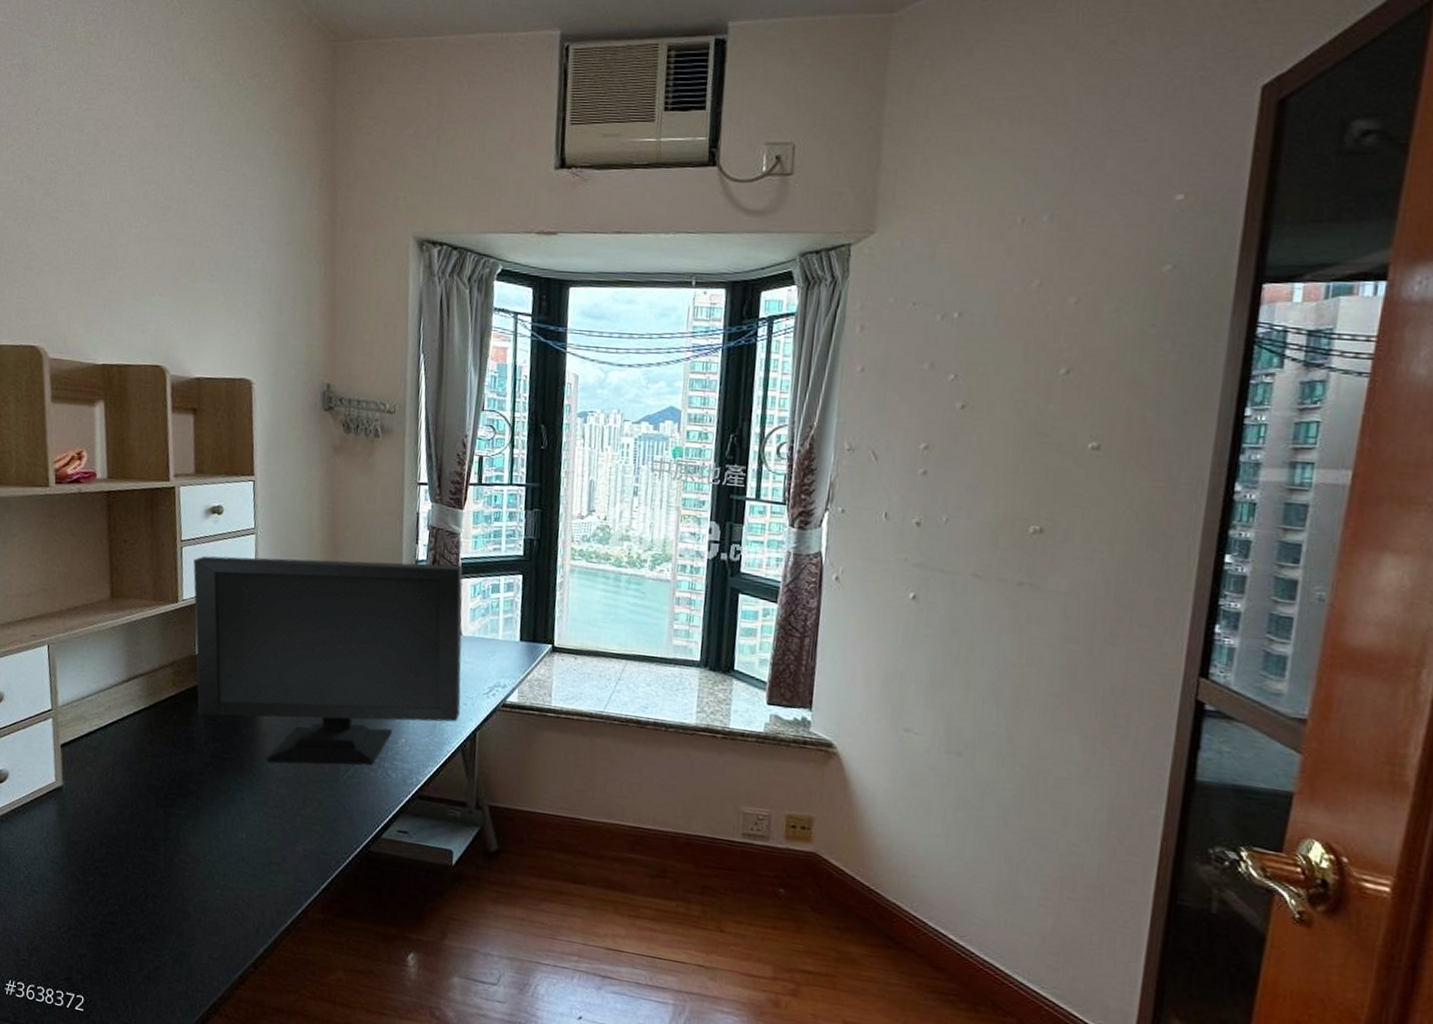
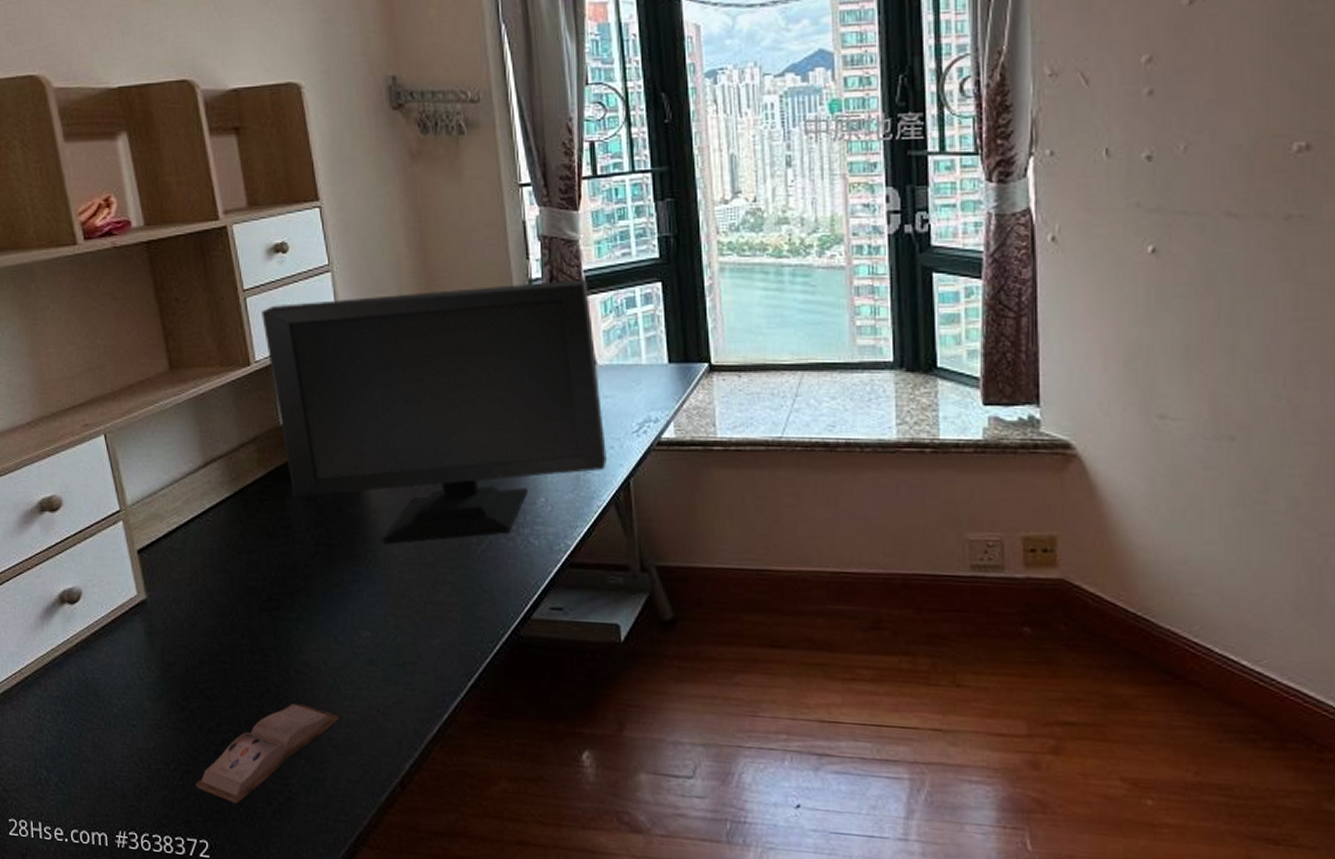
book: none [80,887,209,968] -> present [195,703,338,805]

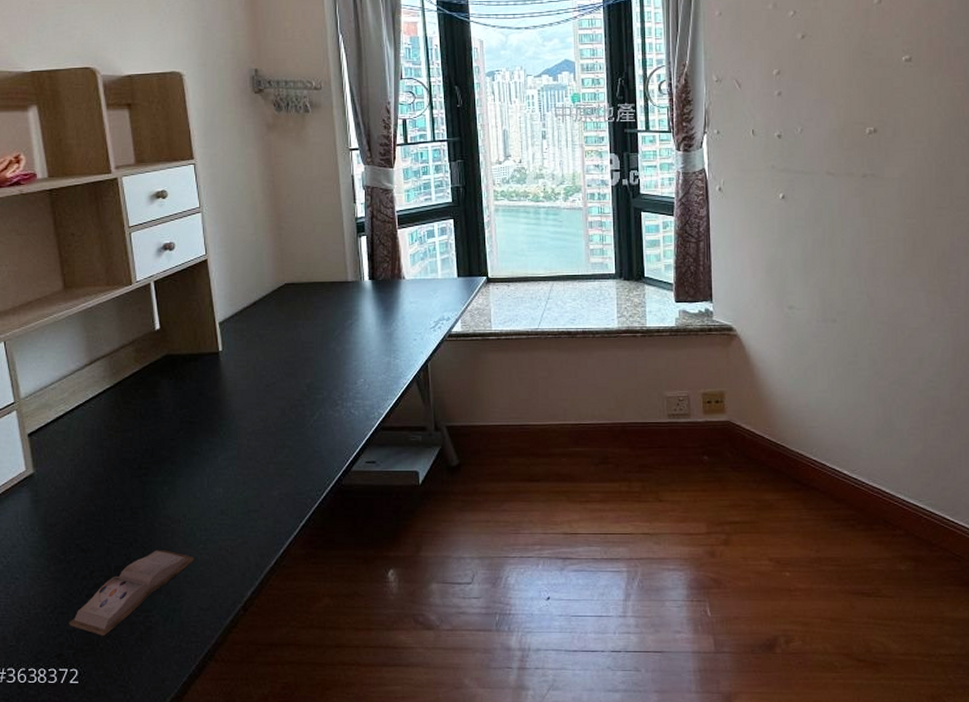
computer monitor: present [262,279,607,544] -> none [143,217,411,419]

